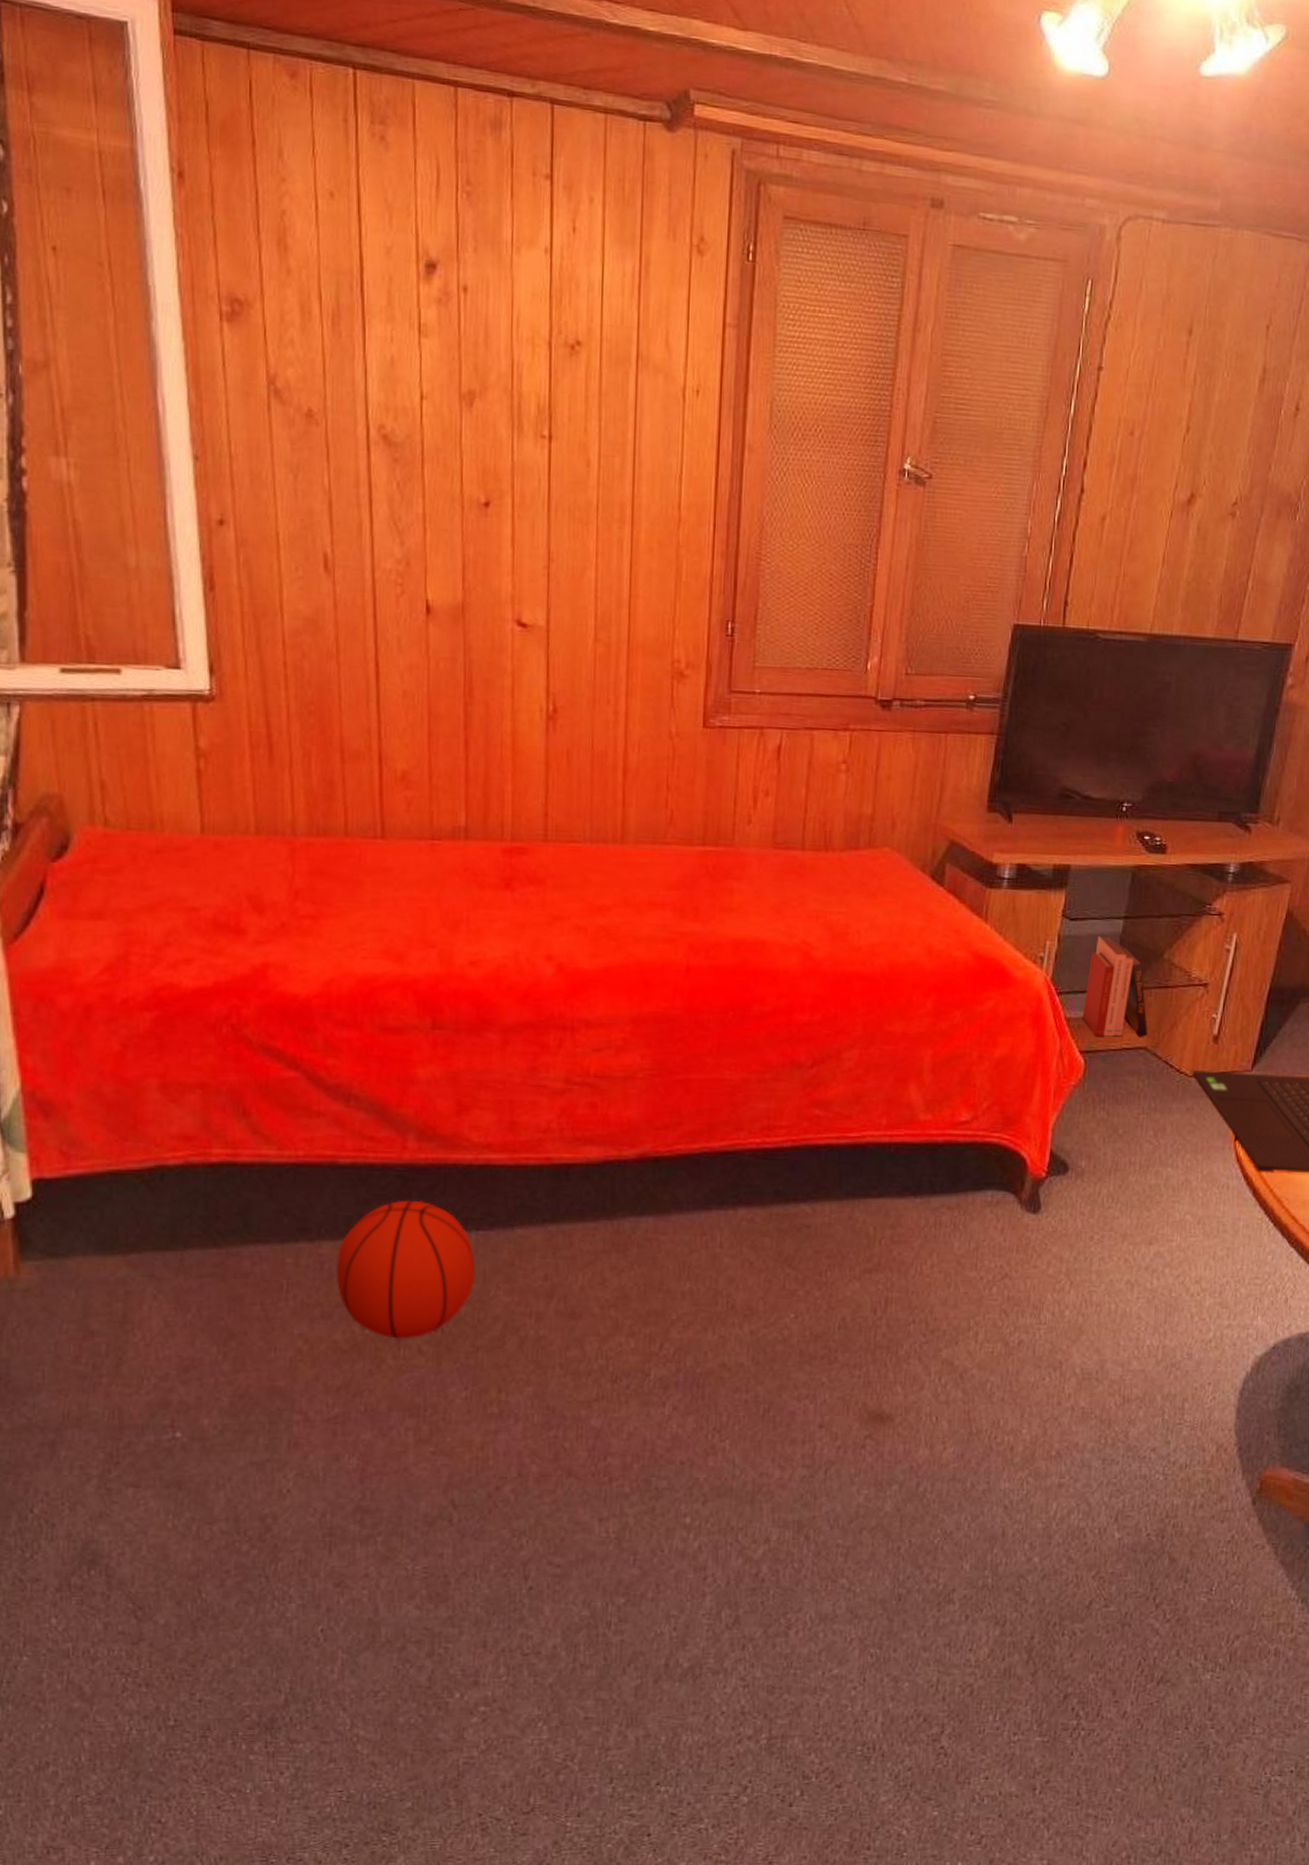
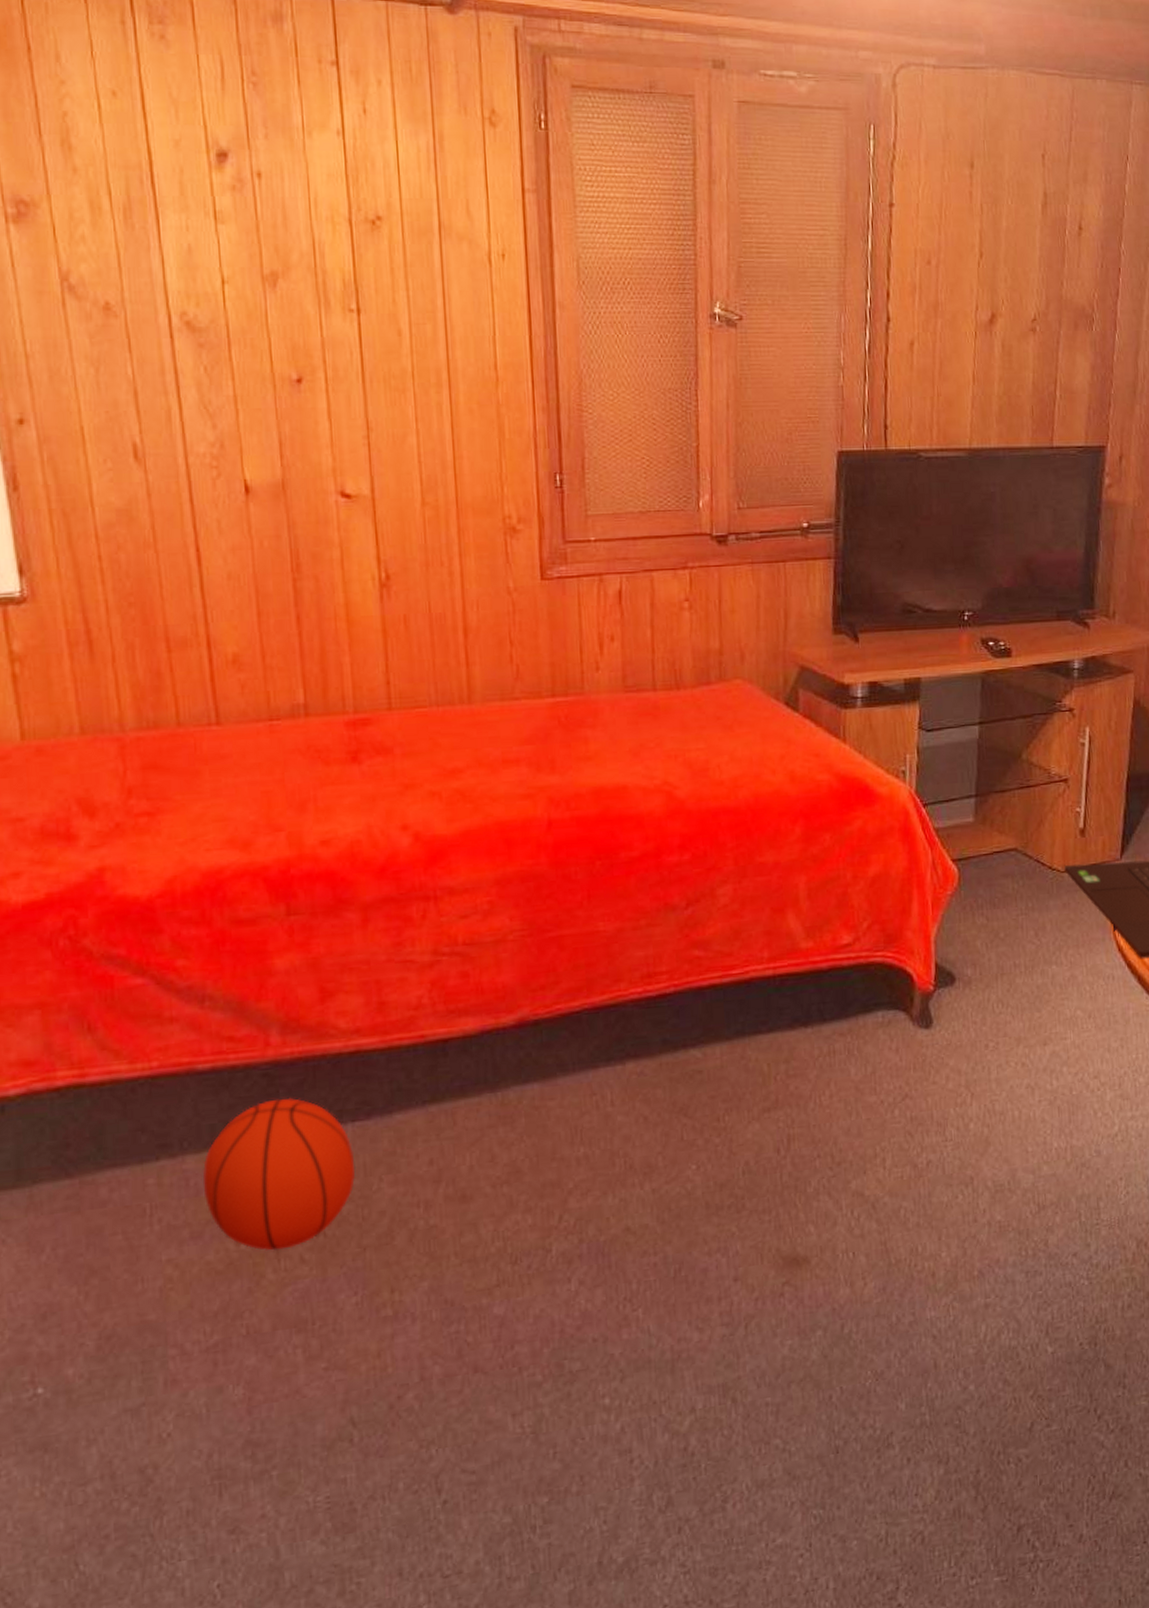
books: present [1082,936,1148,1038] -> none [950,743,1017,843]

